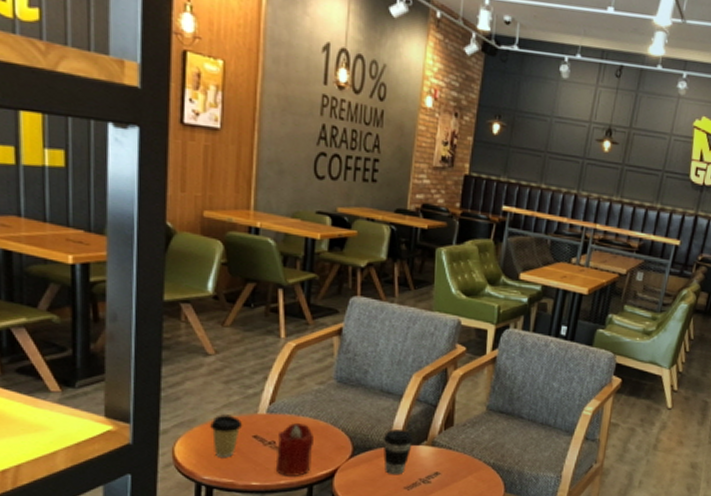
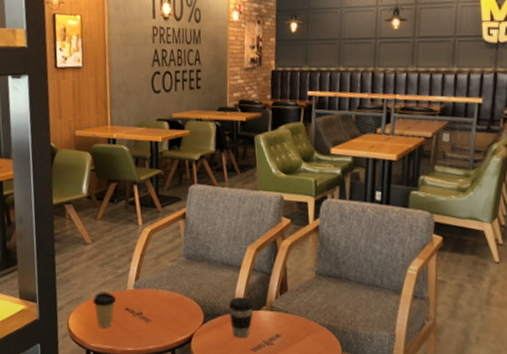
candle: present [275,423,313,476] -> none [144,296,172,342]

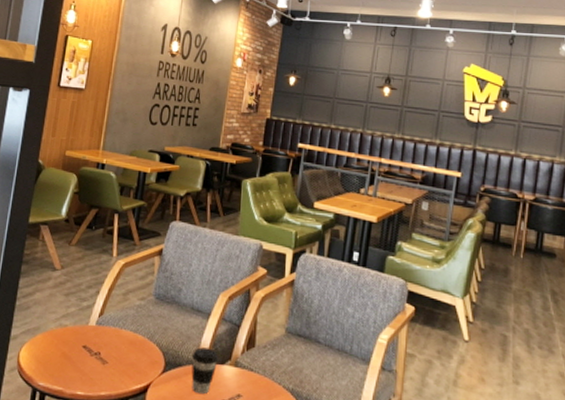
coffee cup: present [93,292,117,328] -> none [50,324,76,366]

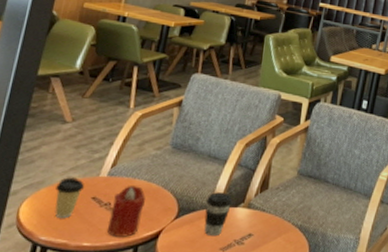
coffee cup: none [50,324,76,366] -> present [54,177,85,219]
candle: none [98,336,132,389] -> present [106,186,146,237]

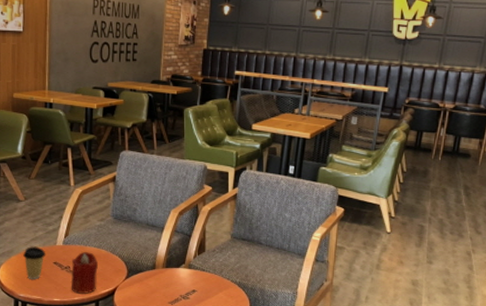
coffee cup: present [204,192,232,237] -> none [151,255,173,293]

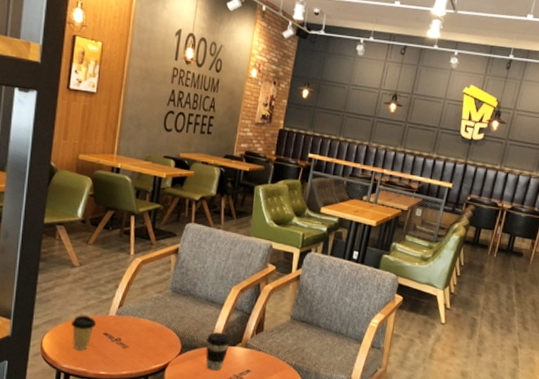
candle: present [70,252,98,294] -> none [119,324,151,368]
coffee cup: none [151,255,173,293] -> present [206,332,230,371]

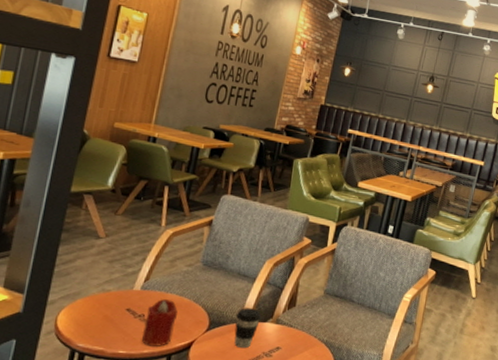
coffee cup: present [71,315,97,351] -> none [91,289,120,328]
candle: none [119,324,151,368] -> present [141,299,178,346]

